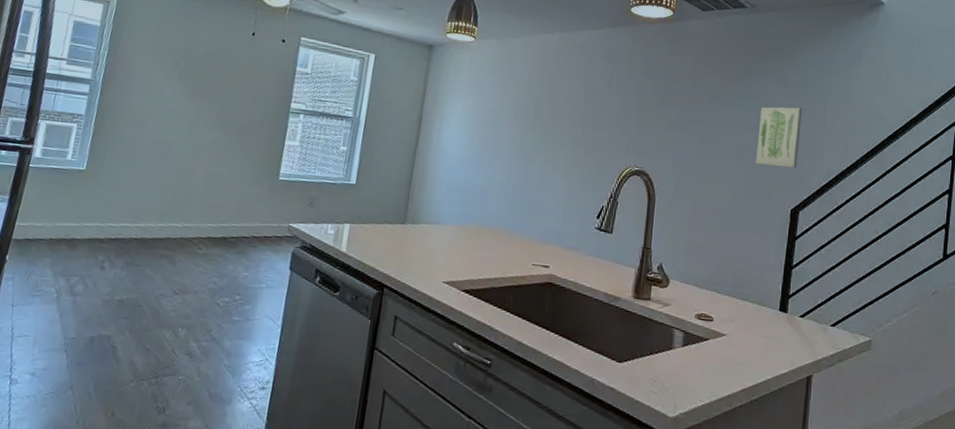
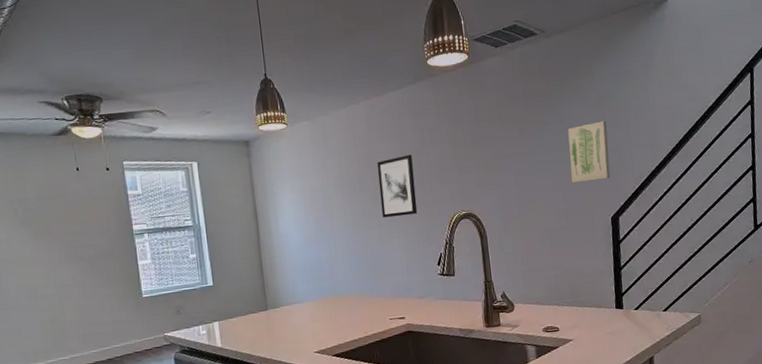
wall art: none [550,95,595,159] -> present [376,154,418,218]

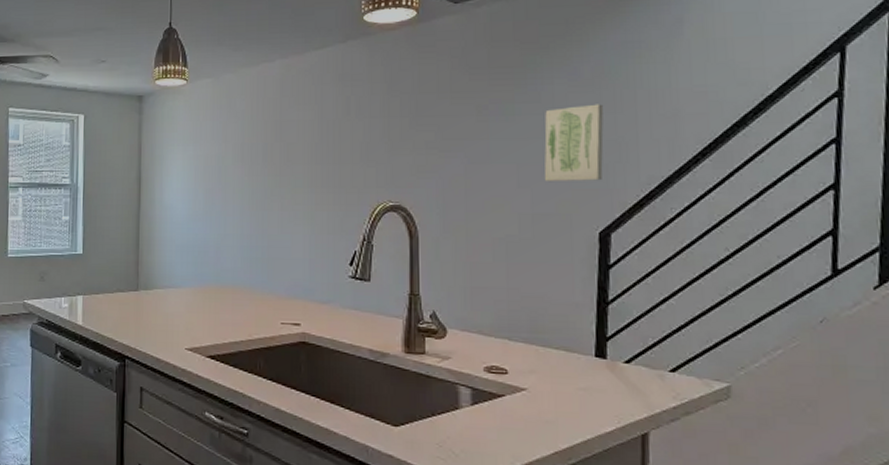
wall art: present [376,154,418,218] -> none [287,126,331,200]

